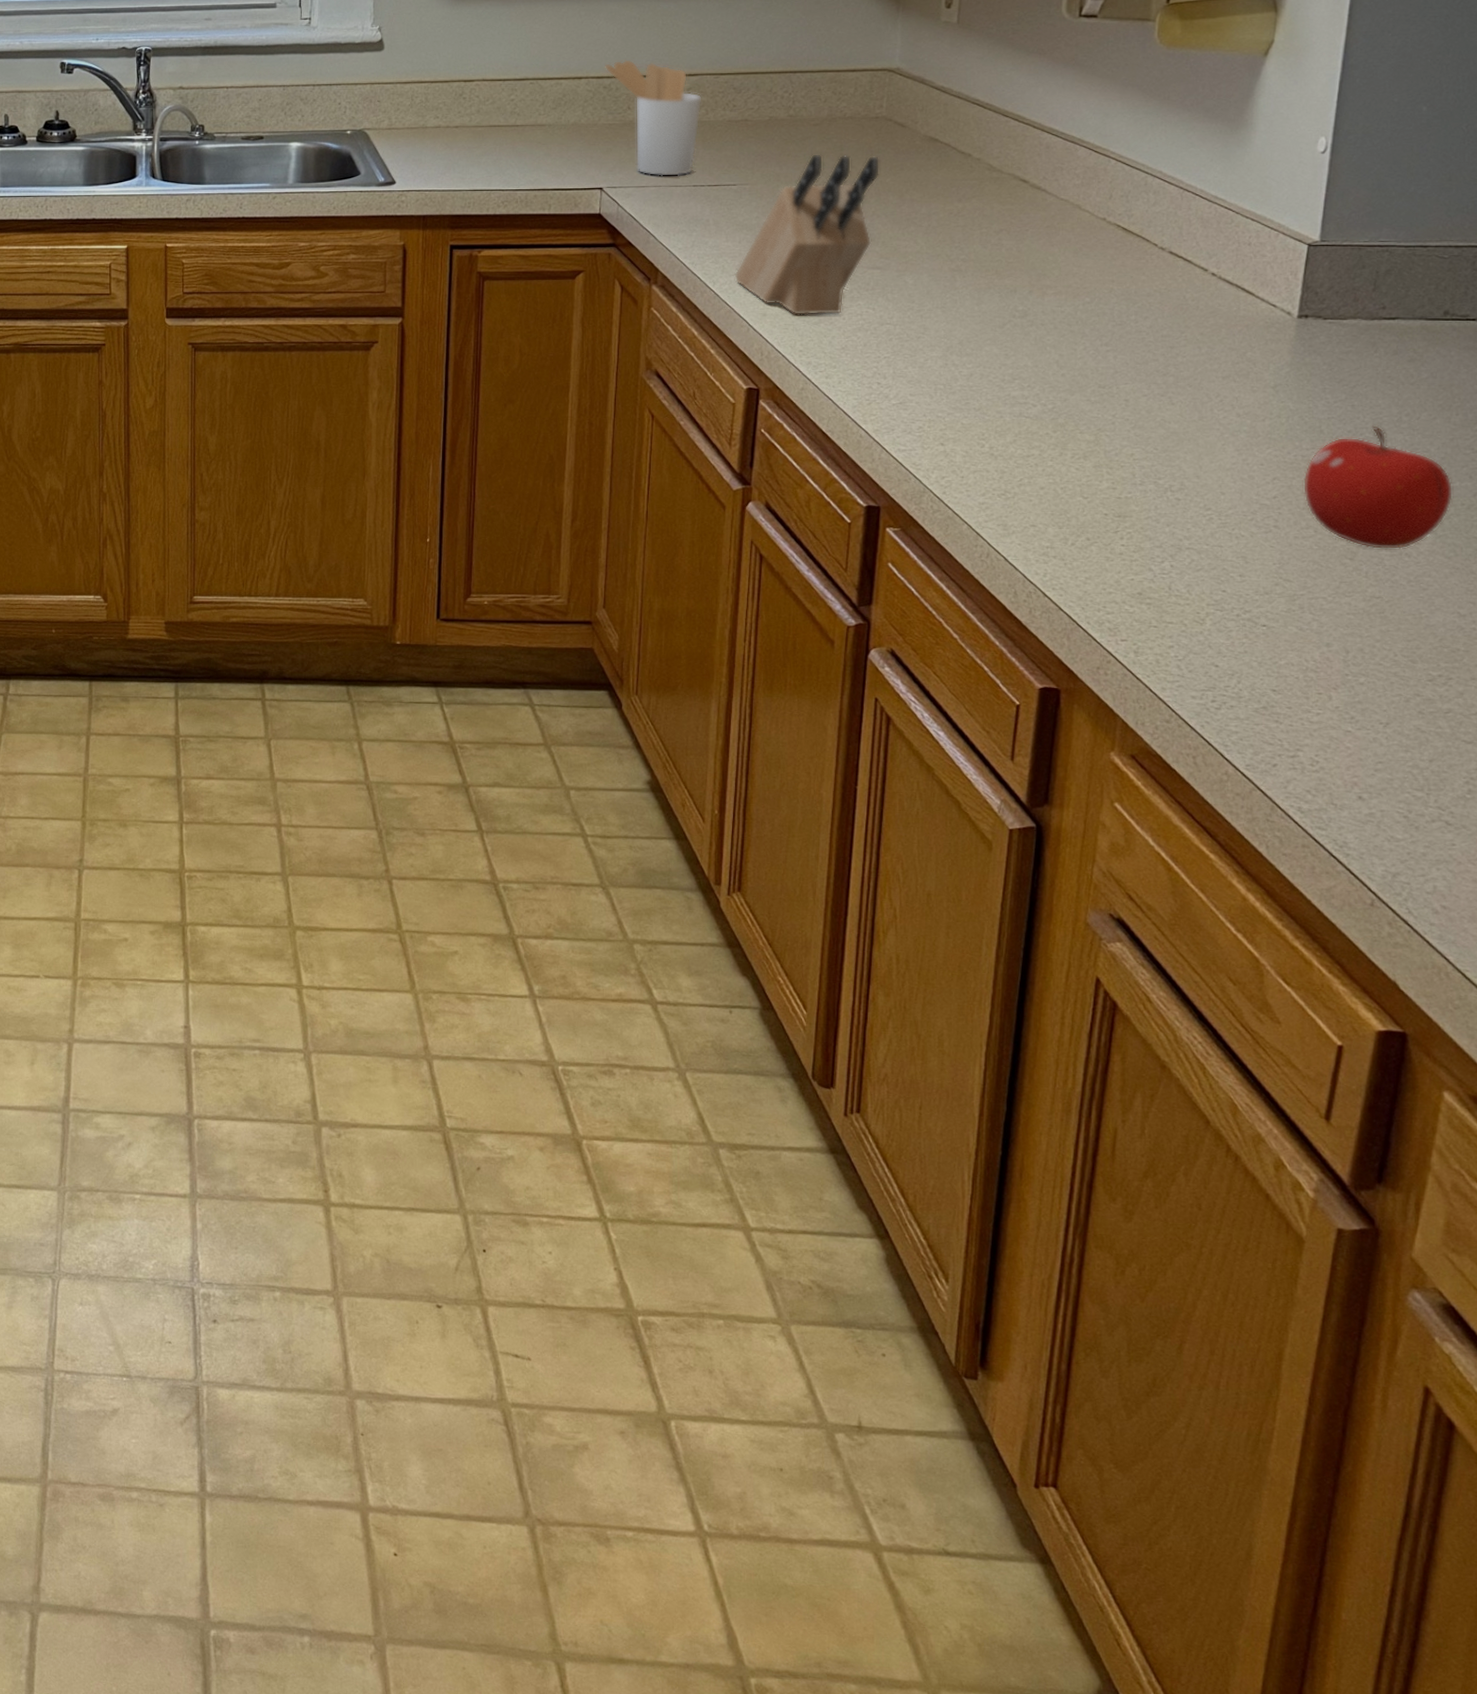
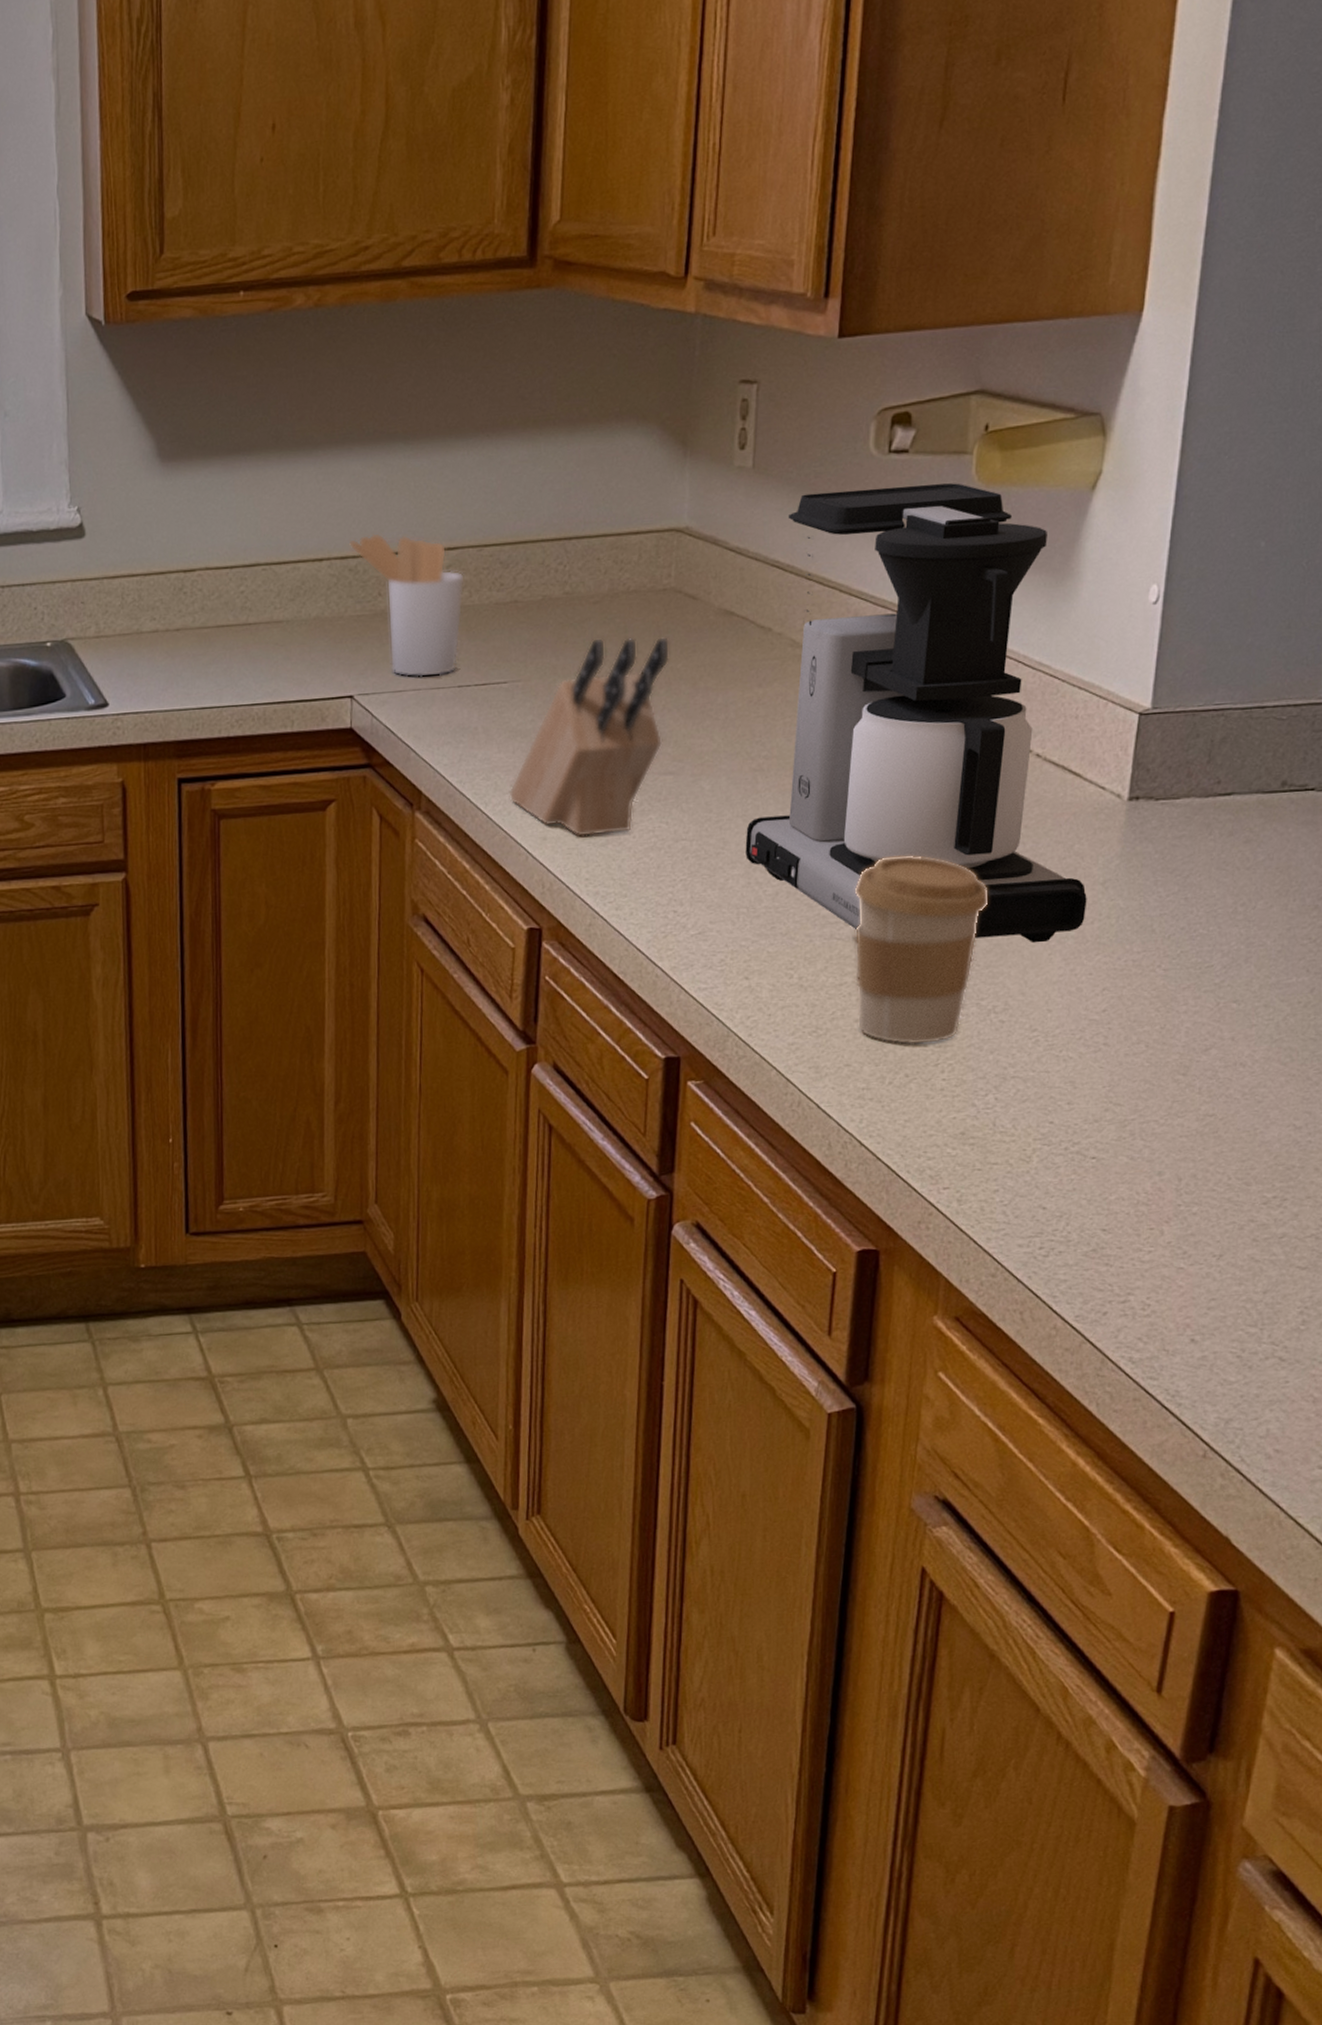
coffee maker: none [943,44,1259,434] -> present [745,483,1087,943]
coffee cup: none [1041,350,1165,514] -> present [854,855,987,1045]
fruit: present [1302,425,1454,550] -> none [1133,919,1290,1061]

